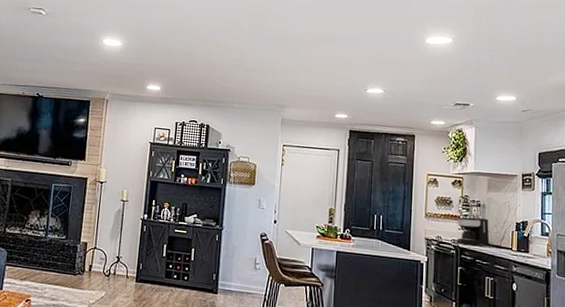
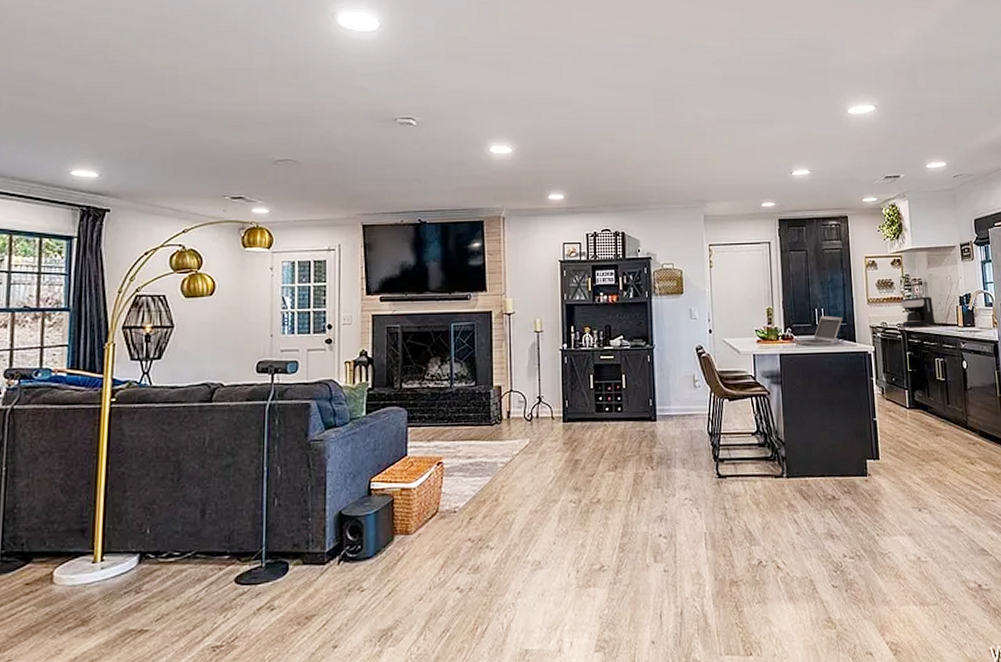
laptop: none [346,221,399,251] -> present [789,315,842,346]

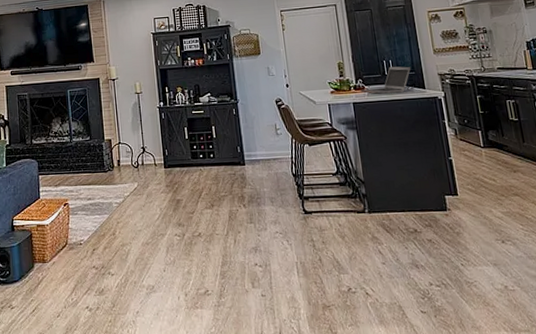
coffee maker: present [897,296,948,329] -> none [465,43,516,74]

